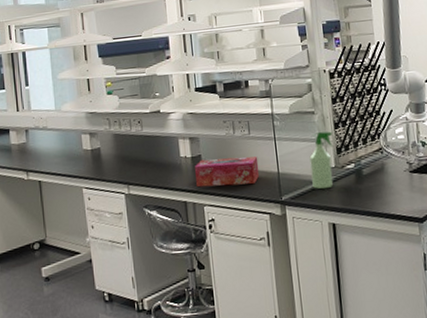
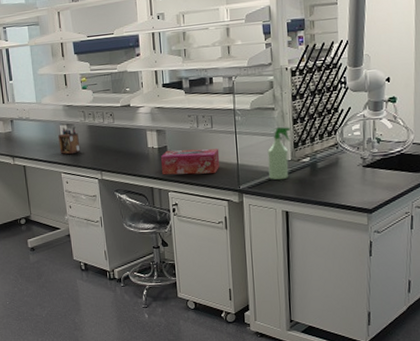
desk organizer: none [80,136,105,167] -> present [58,127,81,155]

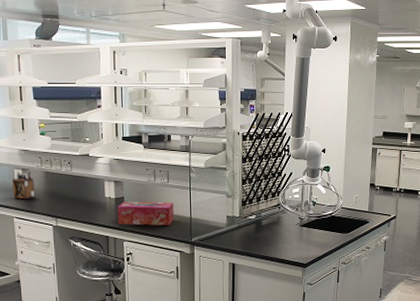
spray bottle: present [267,127,291,180] -> none [218,186,240,235]

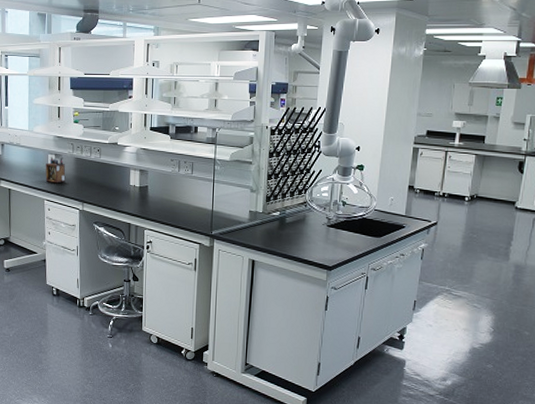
tissue box: present [118,201,174,226] -> none [141,190,197,216]

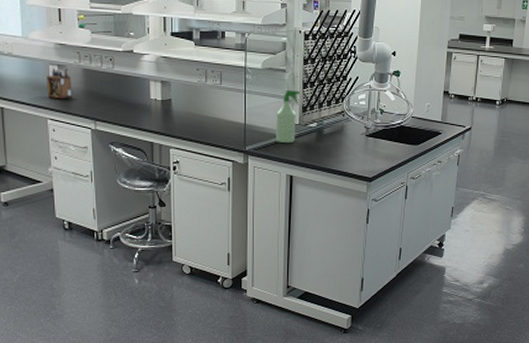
spray bottle: none [240,181,265,230] -> present [276,90,301,144]

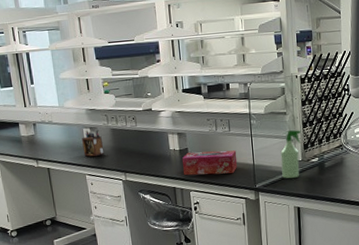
tissue box: none [164,104,227,131] -> present [182,150,238,176]

